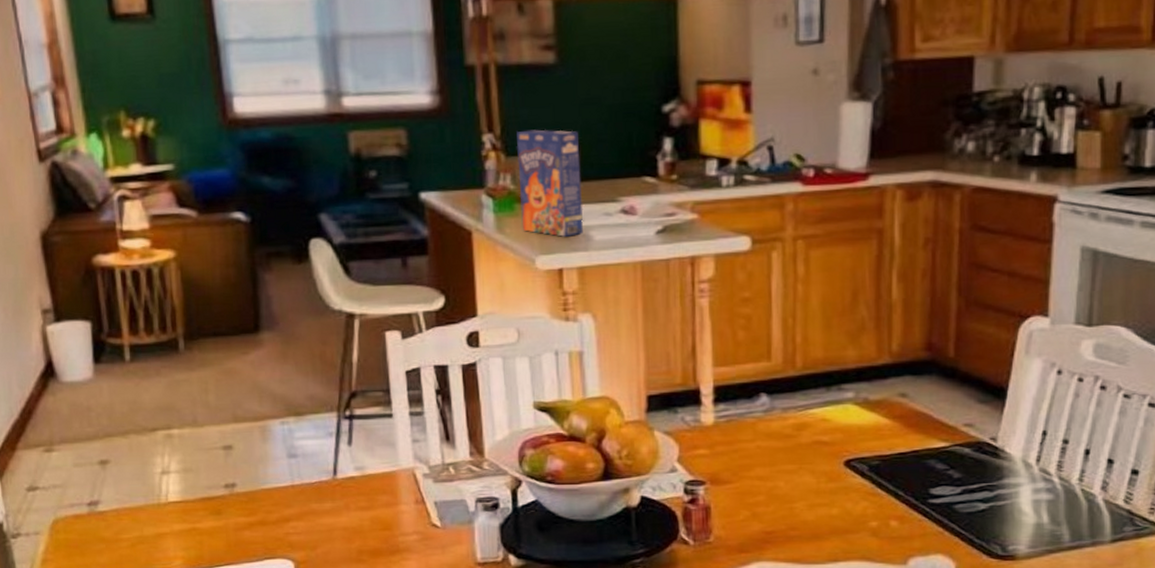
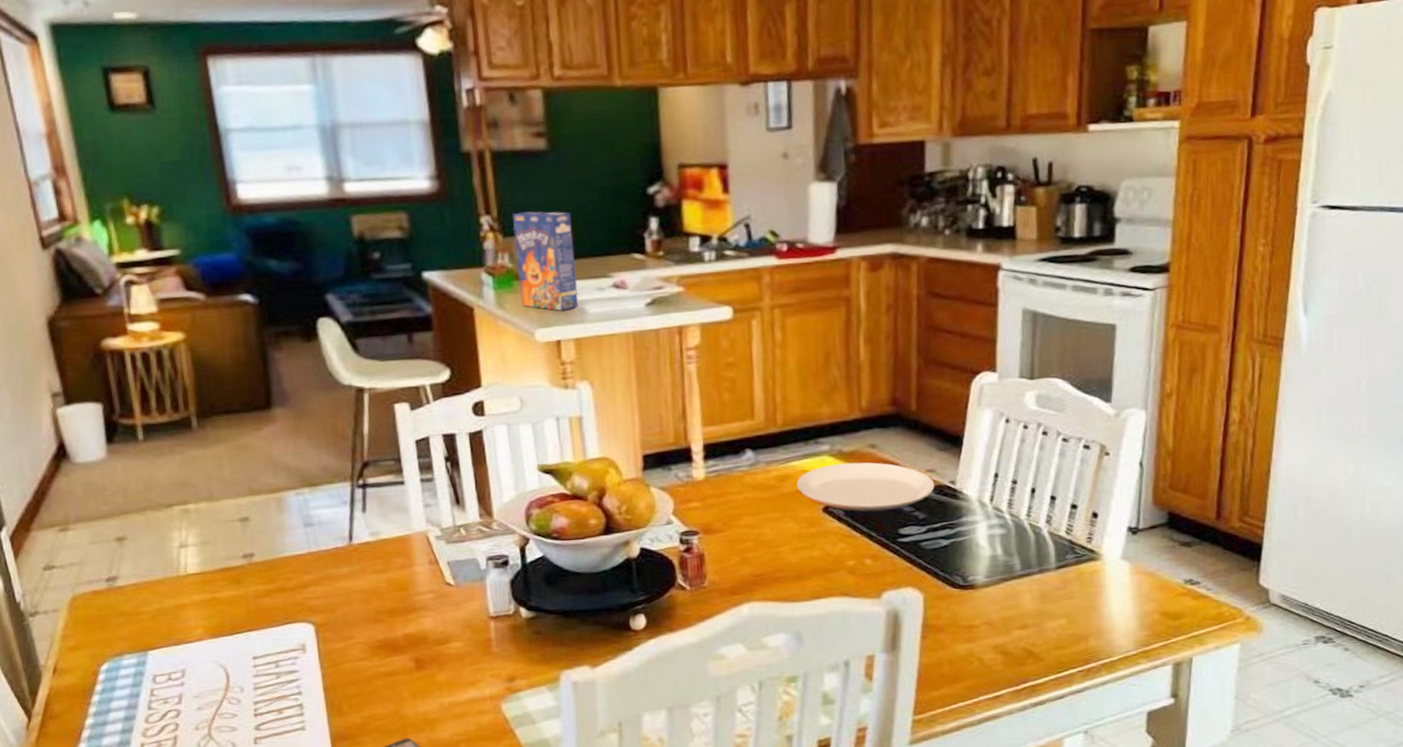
plate: none [815,412,973,468] -> present [796,462,935,512]

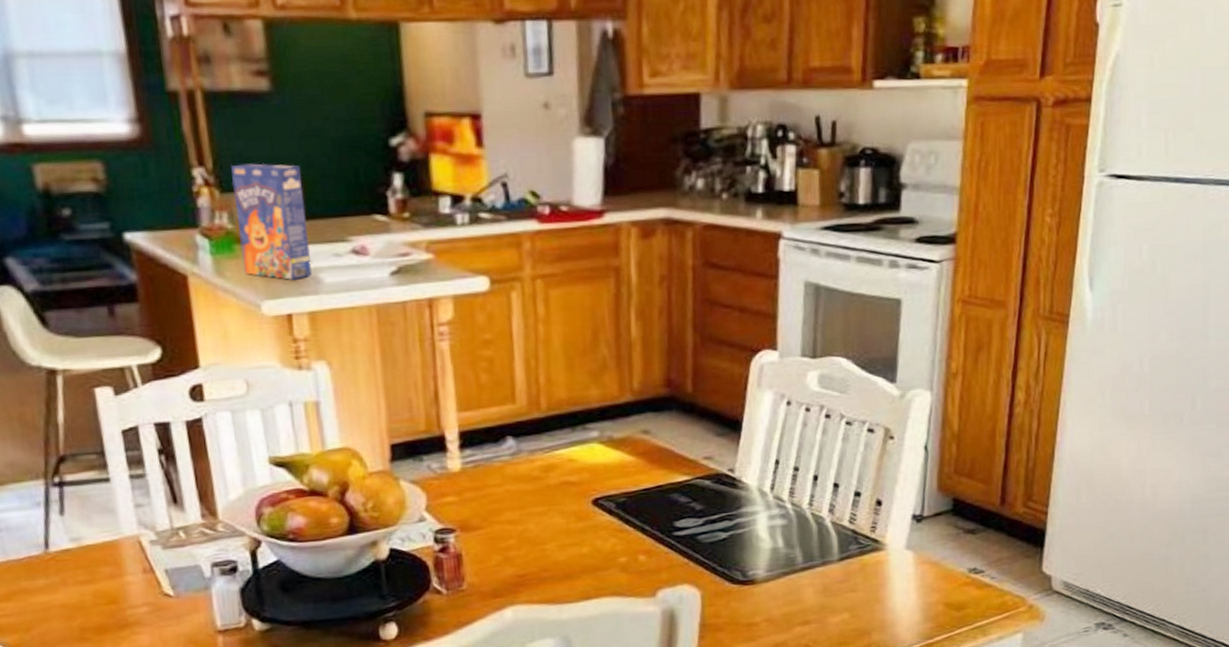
plate: present [796,462,935,512] -> none [563,449,713,504]

